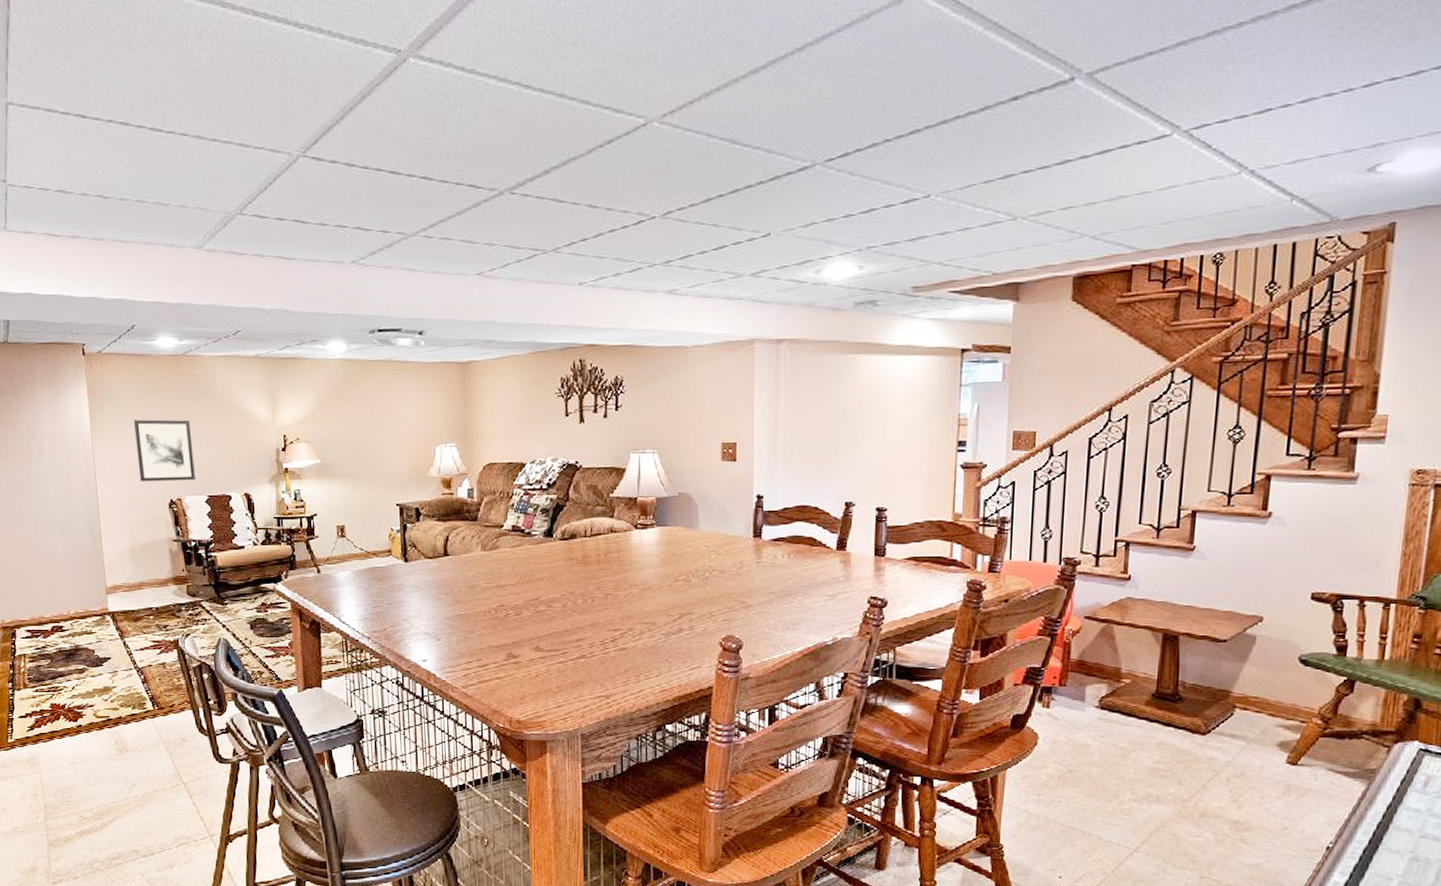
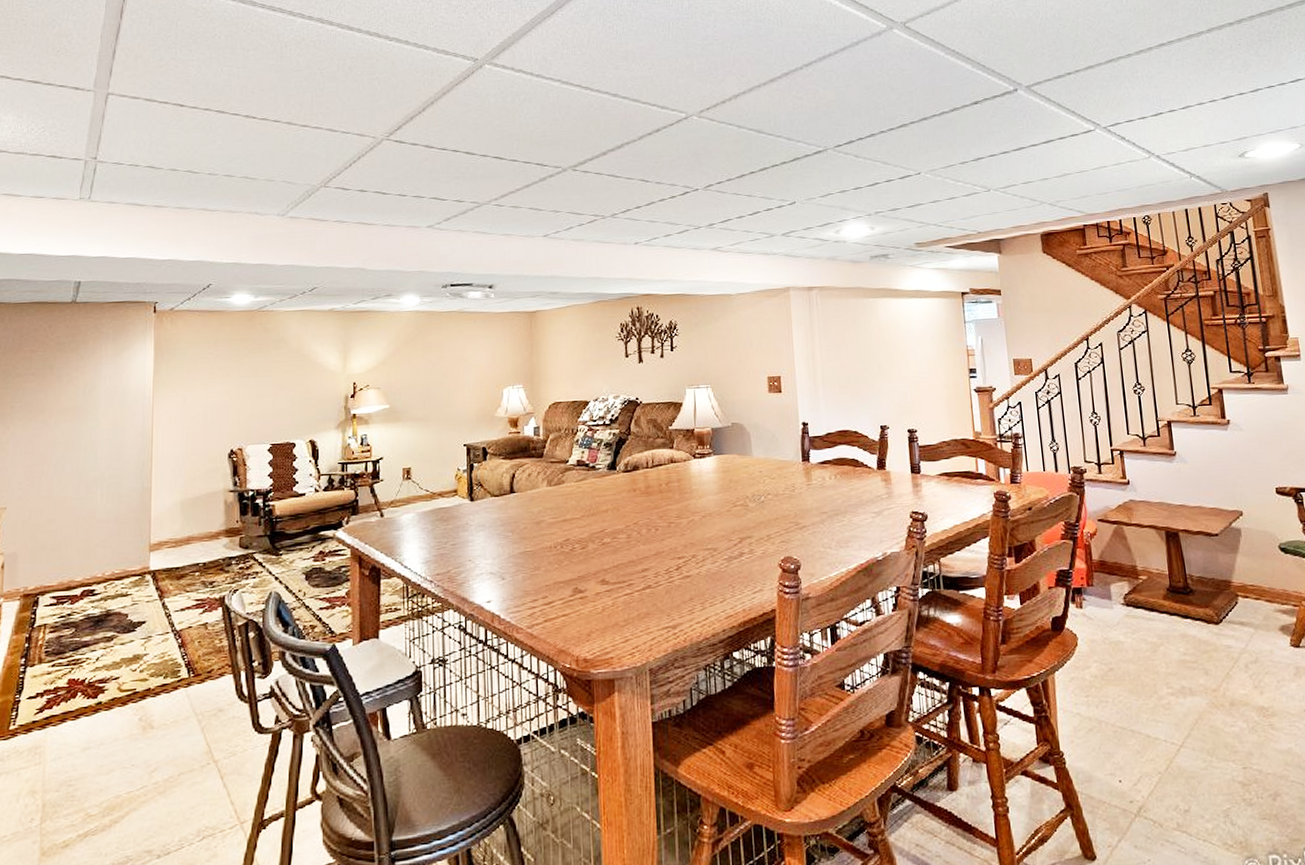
wall art: present [134,419,195,482] -> none [199,371,259,433]

